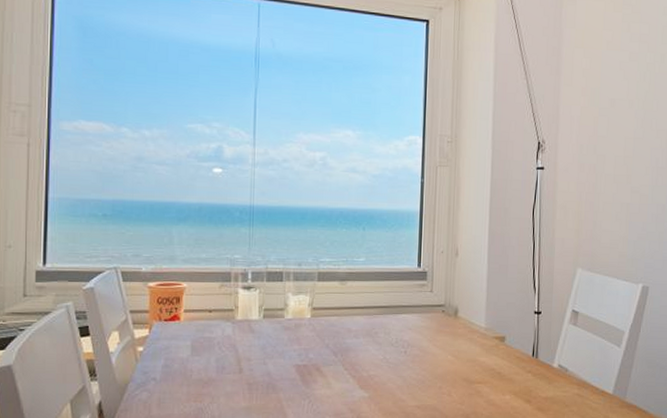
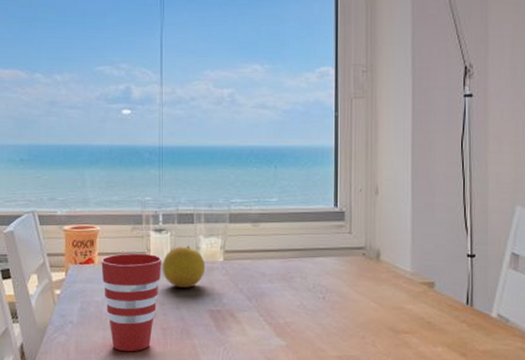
cup: none [187,310,250,407] -> present [101,253,162,352]
fruit: none [249,302,293,344] -> present [162,245,206,288]

